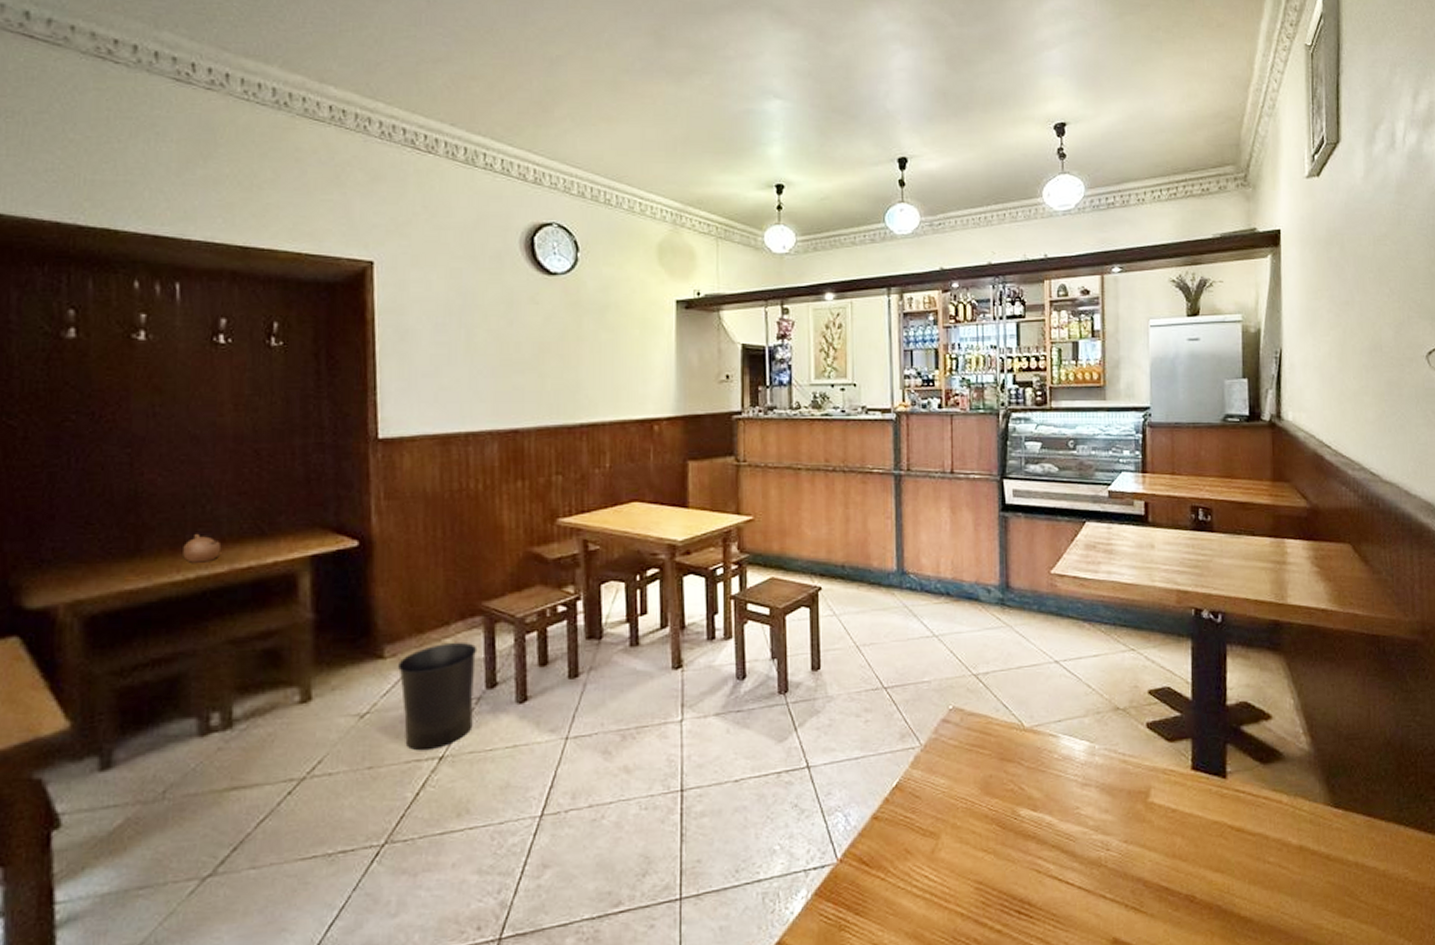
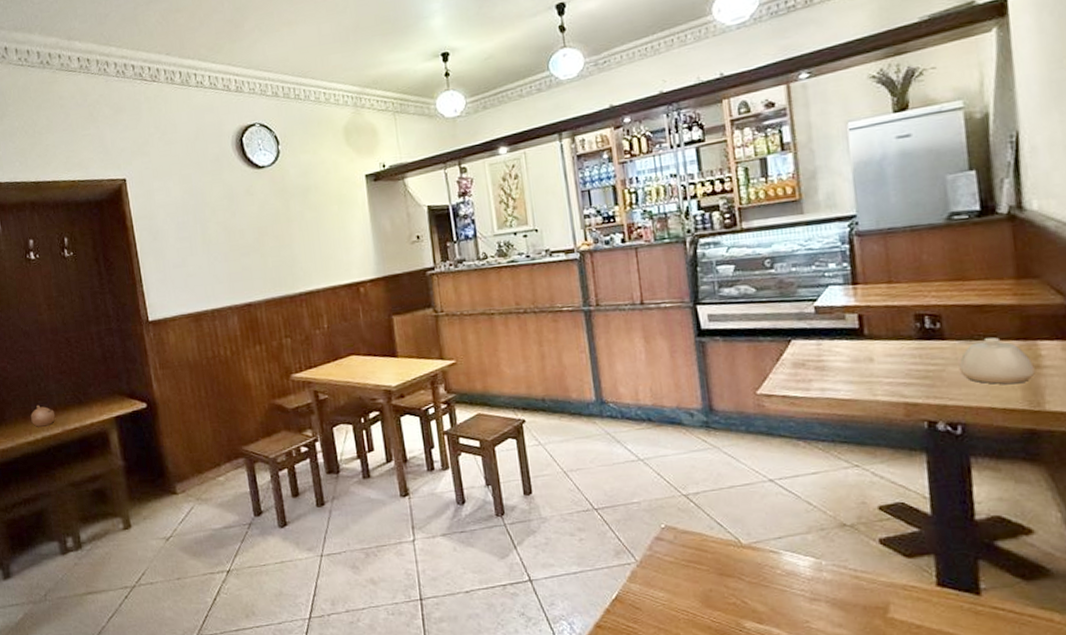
waste bin: present [397,641,478,750] -> none [187,479,248,565]
sugar bowl: none [1223,533,1283,578] -> present [958,337,1037,385]

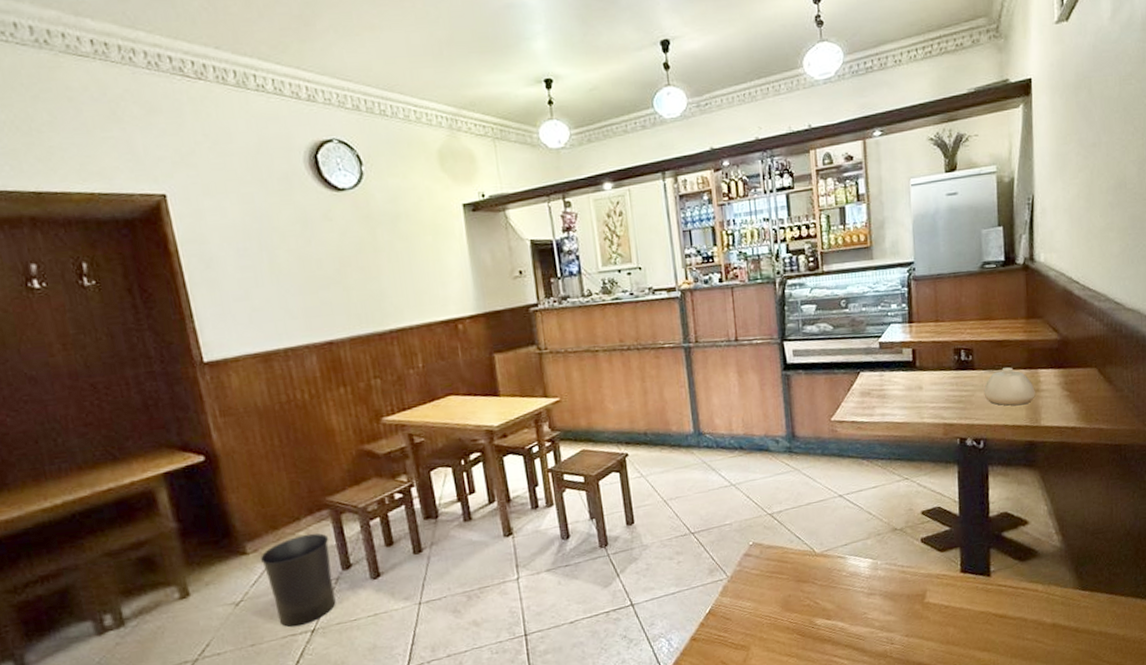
sugar bowl: present [31,404,56,427] -> none [44,464,81,491]
waste bin: none [187,479,248,565] -> present [260,533,336,627]

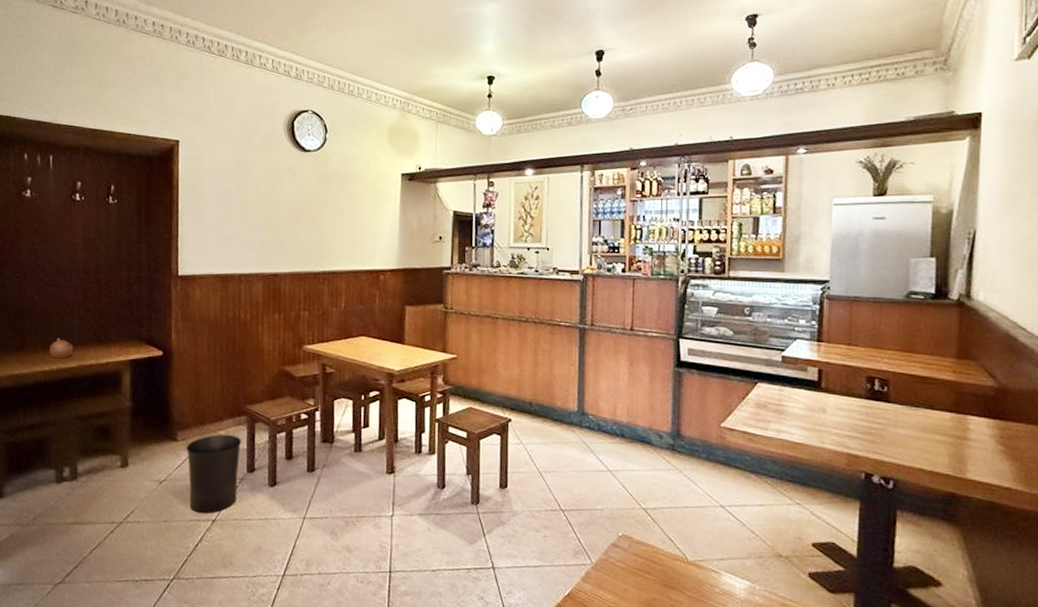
sugar bowl: none [44,464,81,491] -> present [49,337,74,359]
sugar bowl: present [983,367,1037,406] -> none [898,407,963,451]

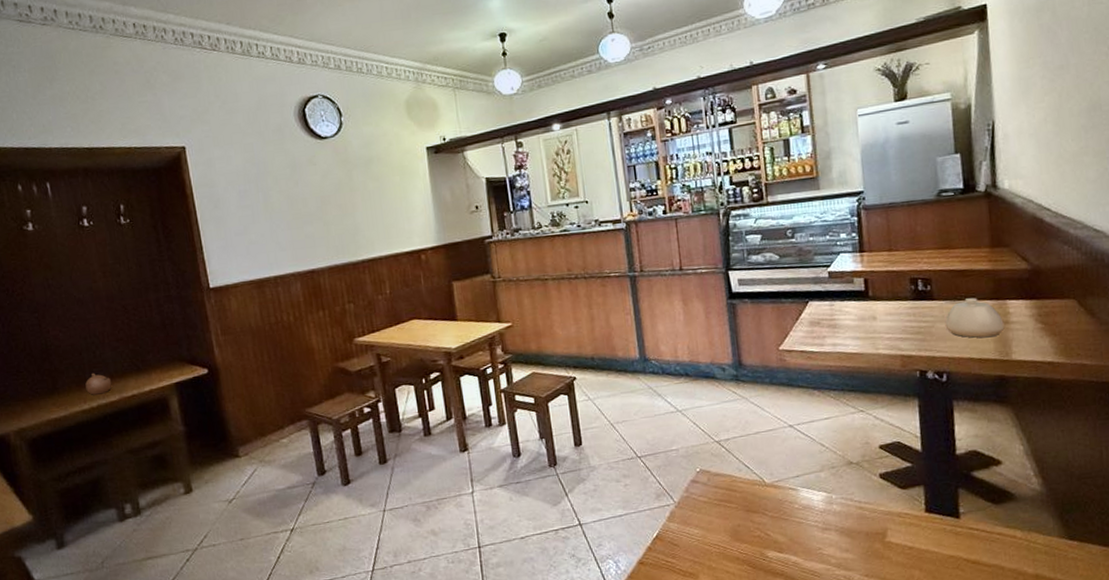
waste bin: present [186,434,242,513] -> none [250,441,312,525]
sugar bowl: none [898,407,963,451] -> present [945,298,1006,338]

